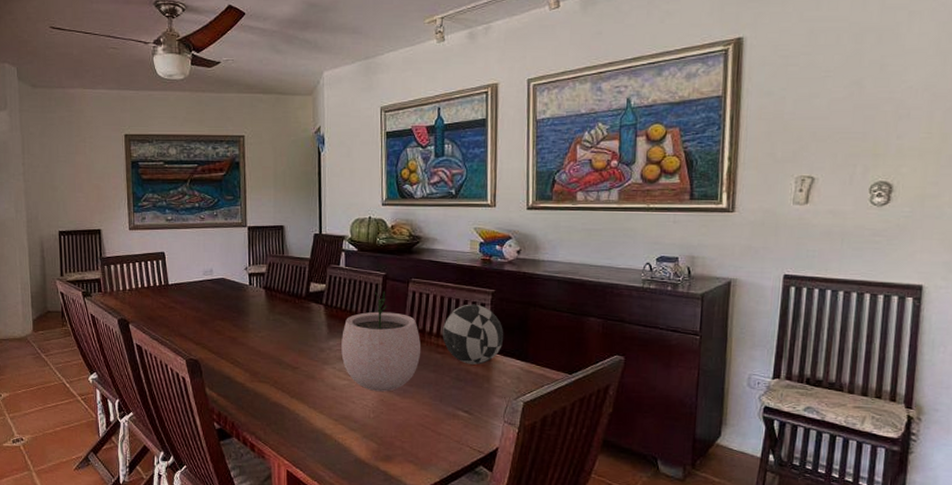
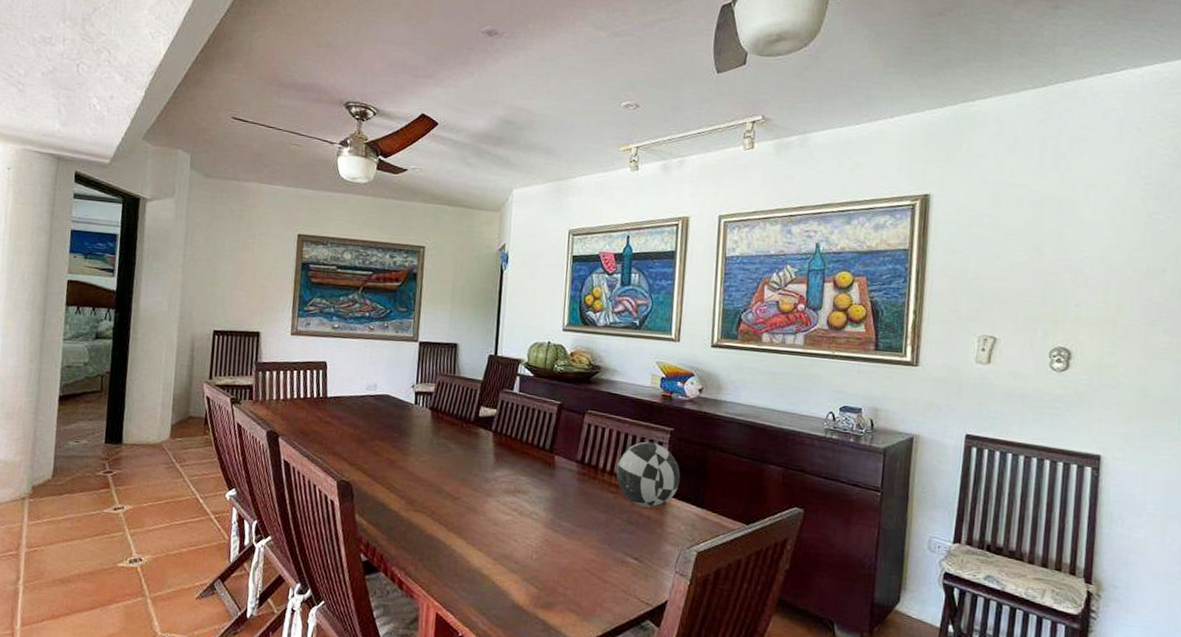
plant pot: present [341,290,421,392] -> none [507,420,593,531]

